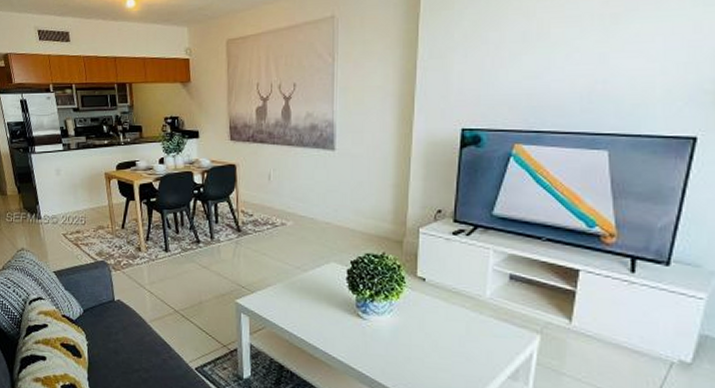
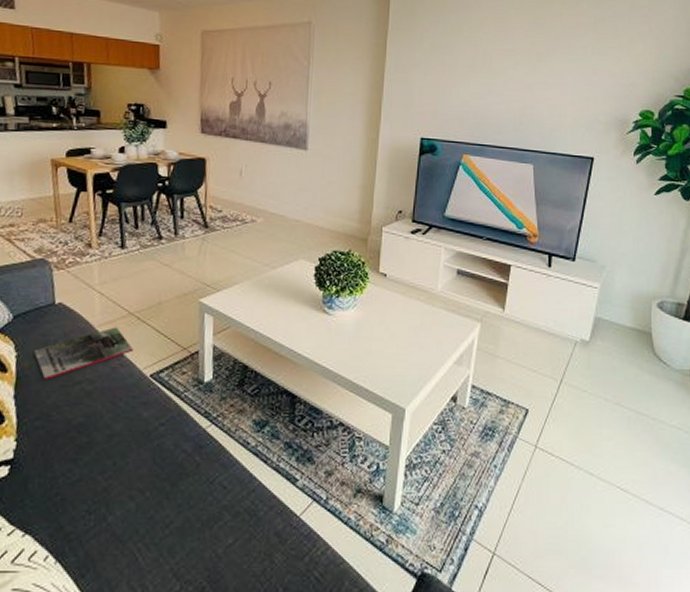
magazine: none [100,323,180,366] -> present [33,327,133,379]

